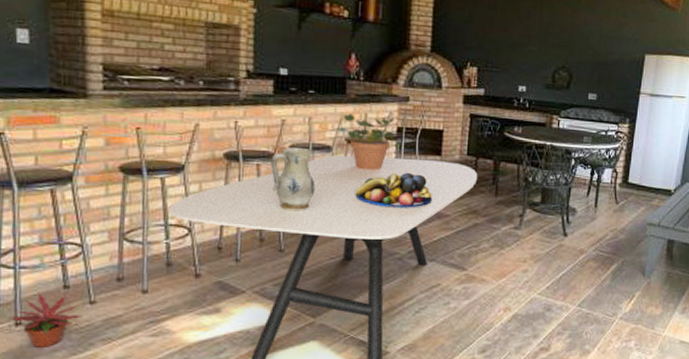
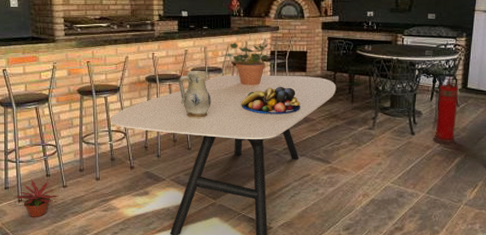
fire extinguisher: none [586,165,619,250] -> present [432,74,459,146]

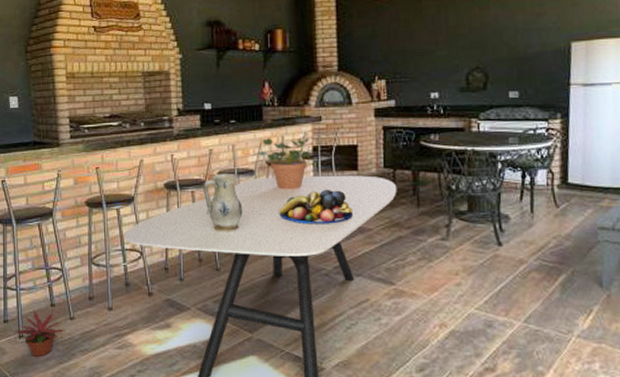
fire extinguisher: present [432,74,459,146] -> none [524,166,559,259]

